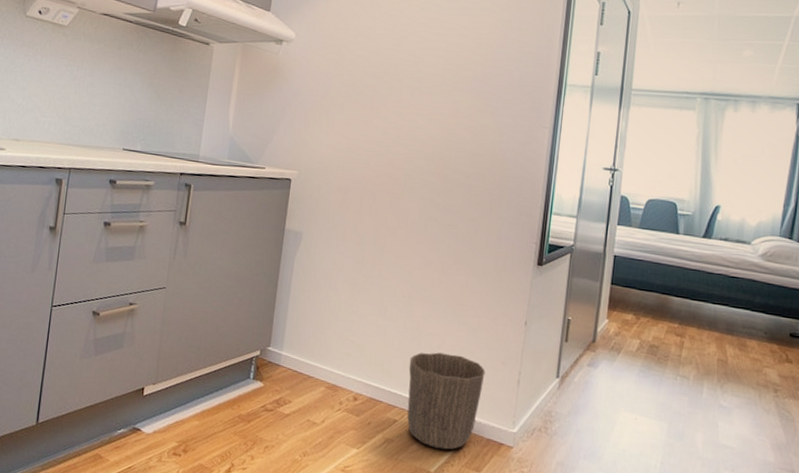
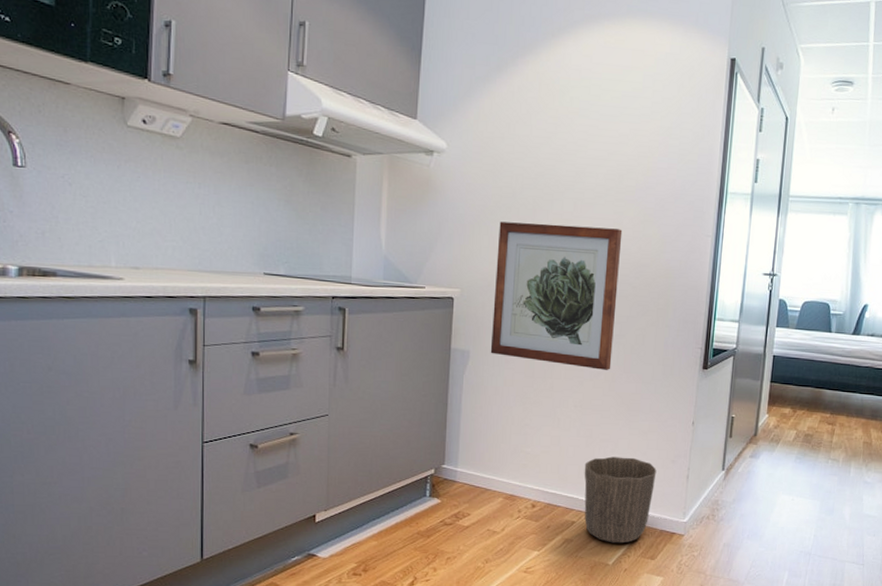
wall art: none [322,107,459,260] -> present [490,221,623,370]

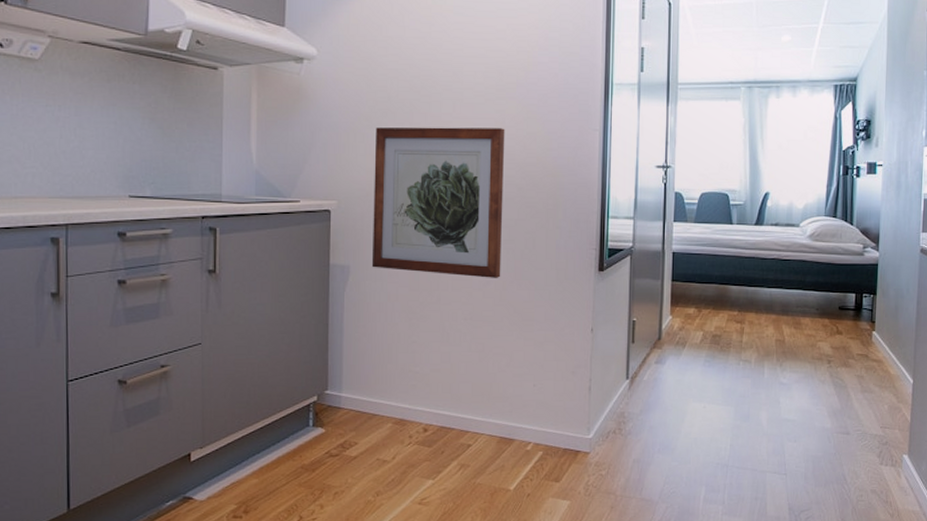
waste basket: present [584,456,657,544] -> none [478,371,556,466]

